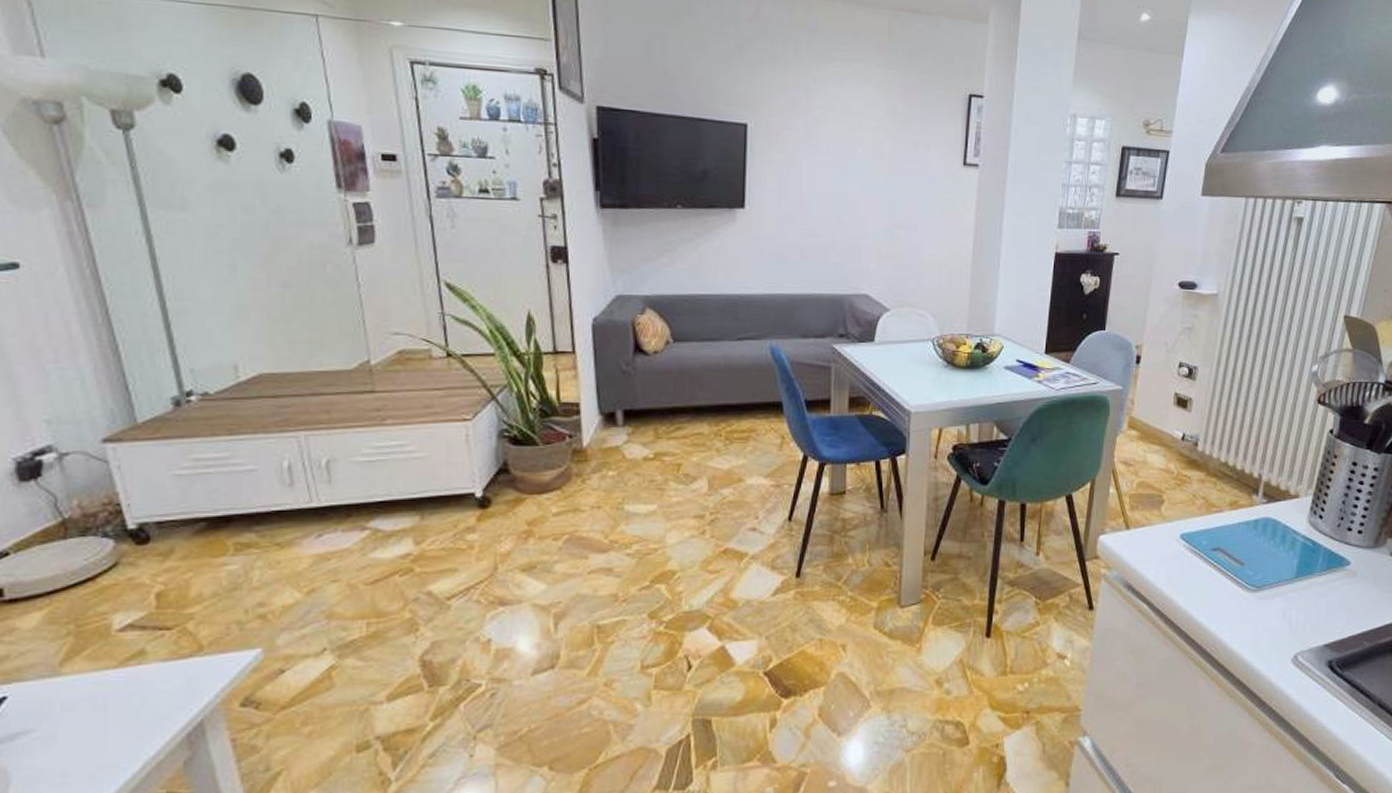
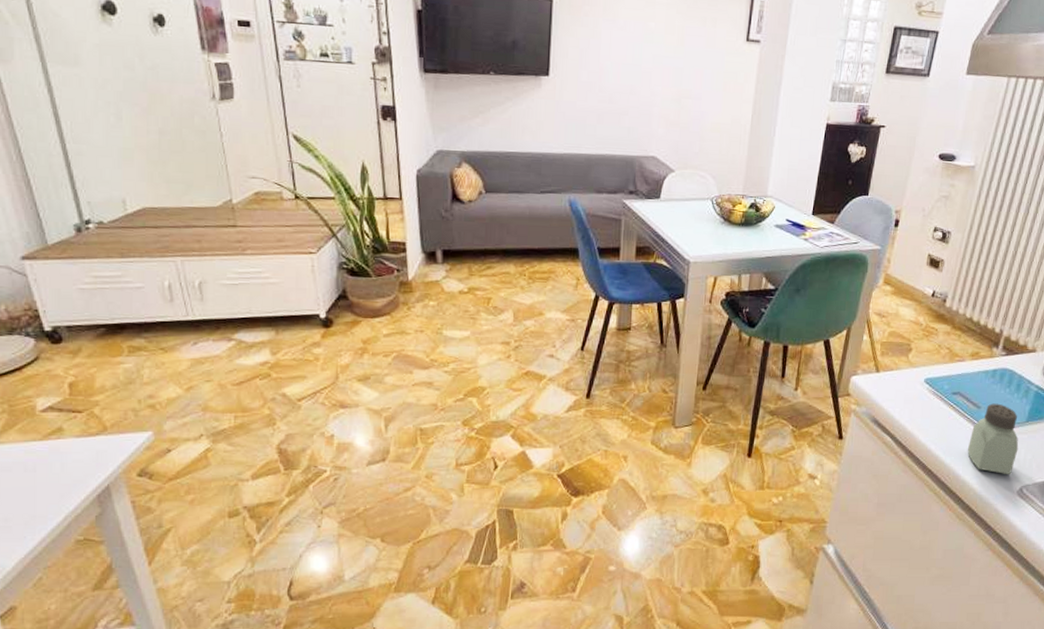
saltshaker: none [1233,558,1289,641] -> present [967,403,1019,475]

